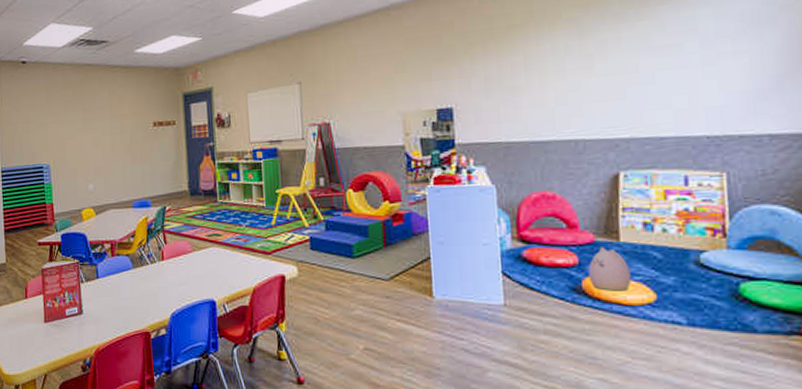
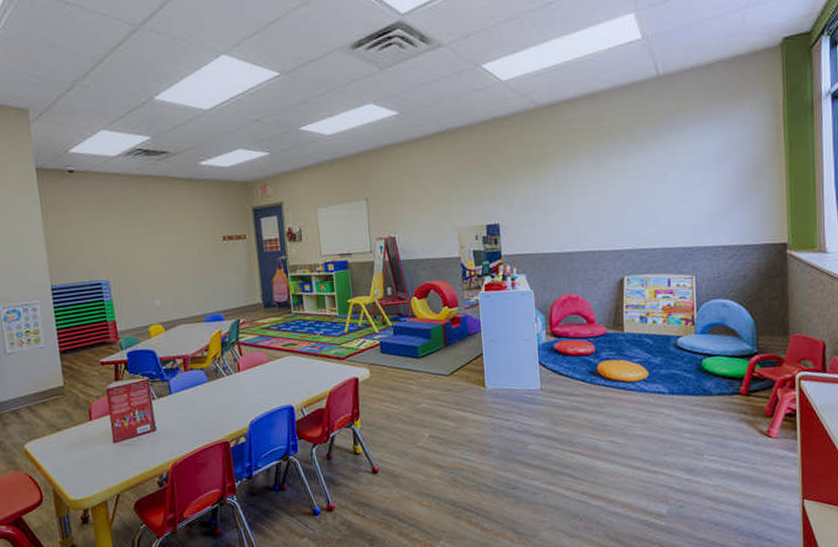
plush toy: present [588,247,631,291] -> none [602,337,632,372]

